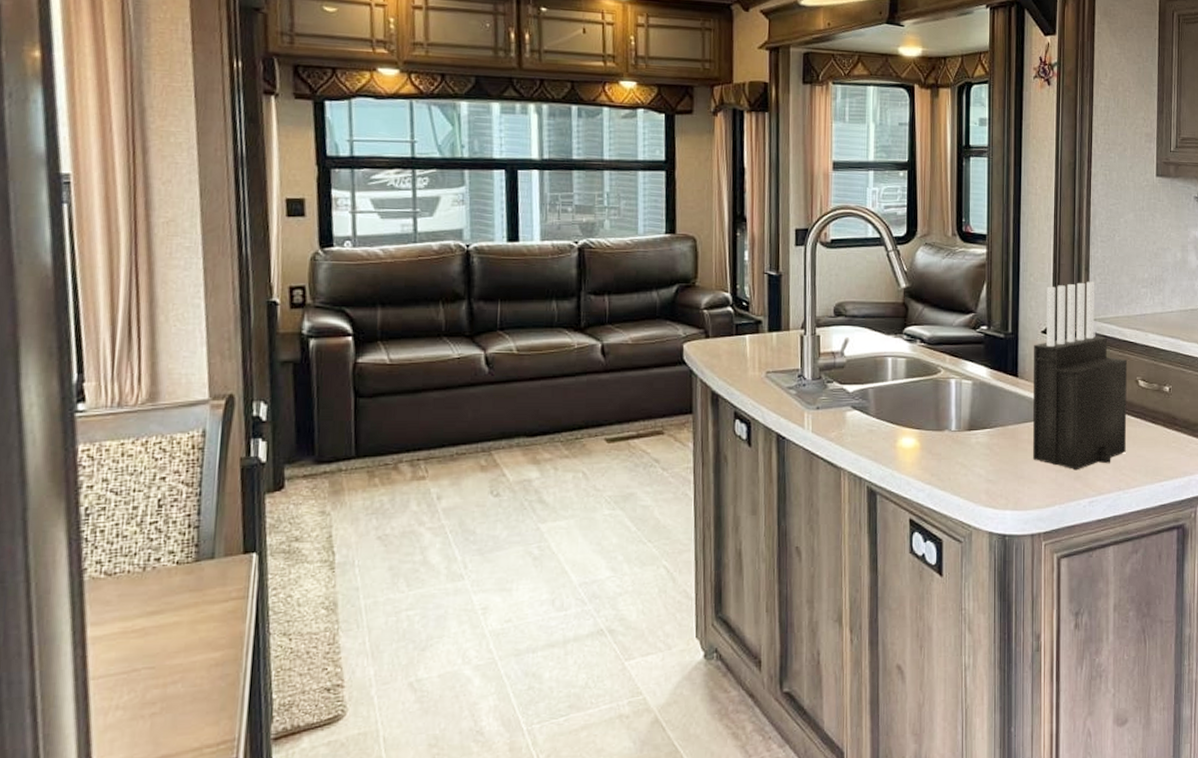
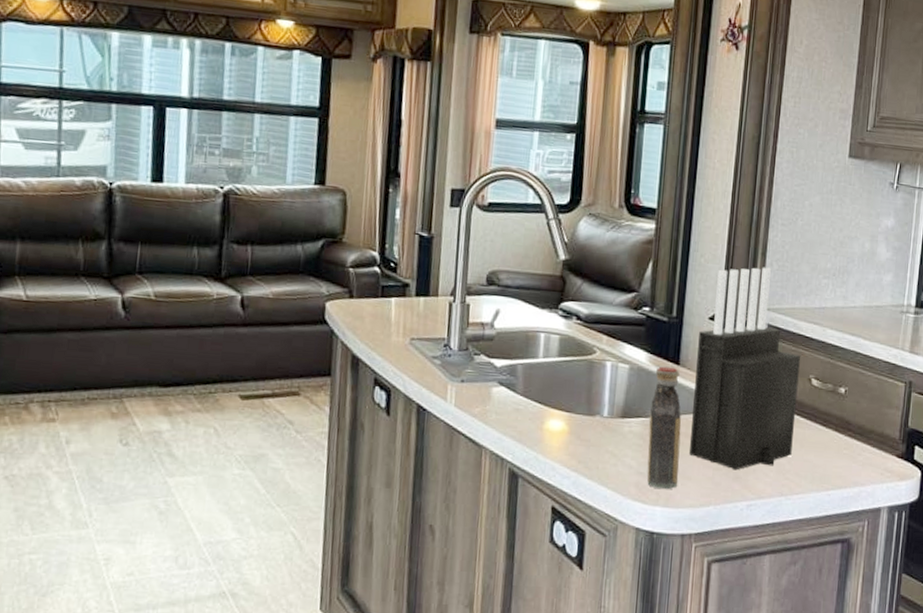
bottle: none [993,379,1024,494] -> present [646,366,682,490]

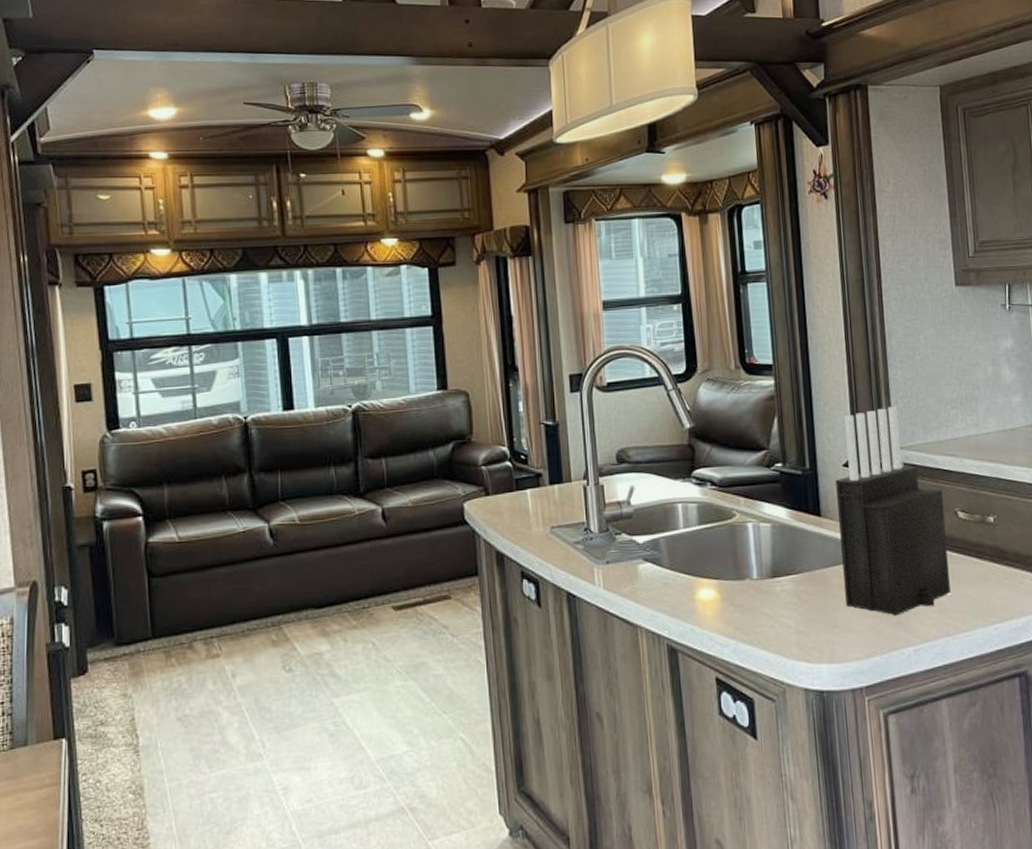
bottle: present [646,366,682,490] -> none [798,519,839,645]

